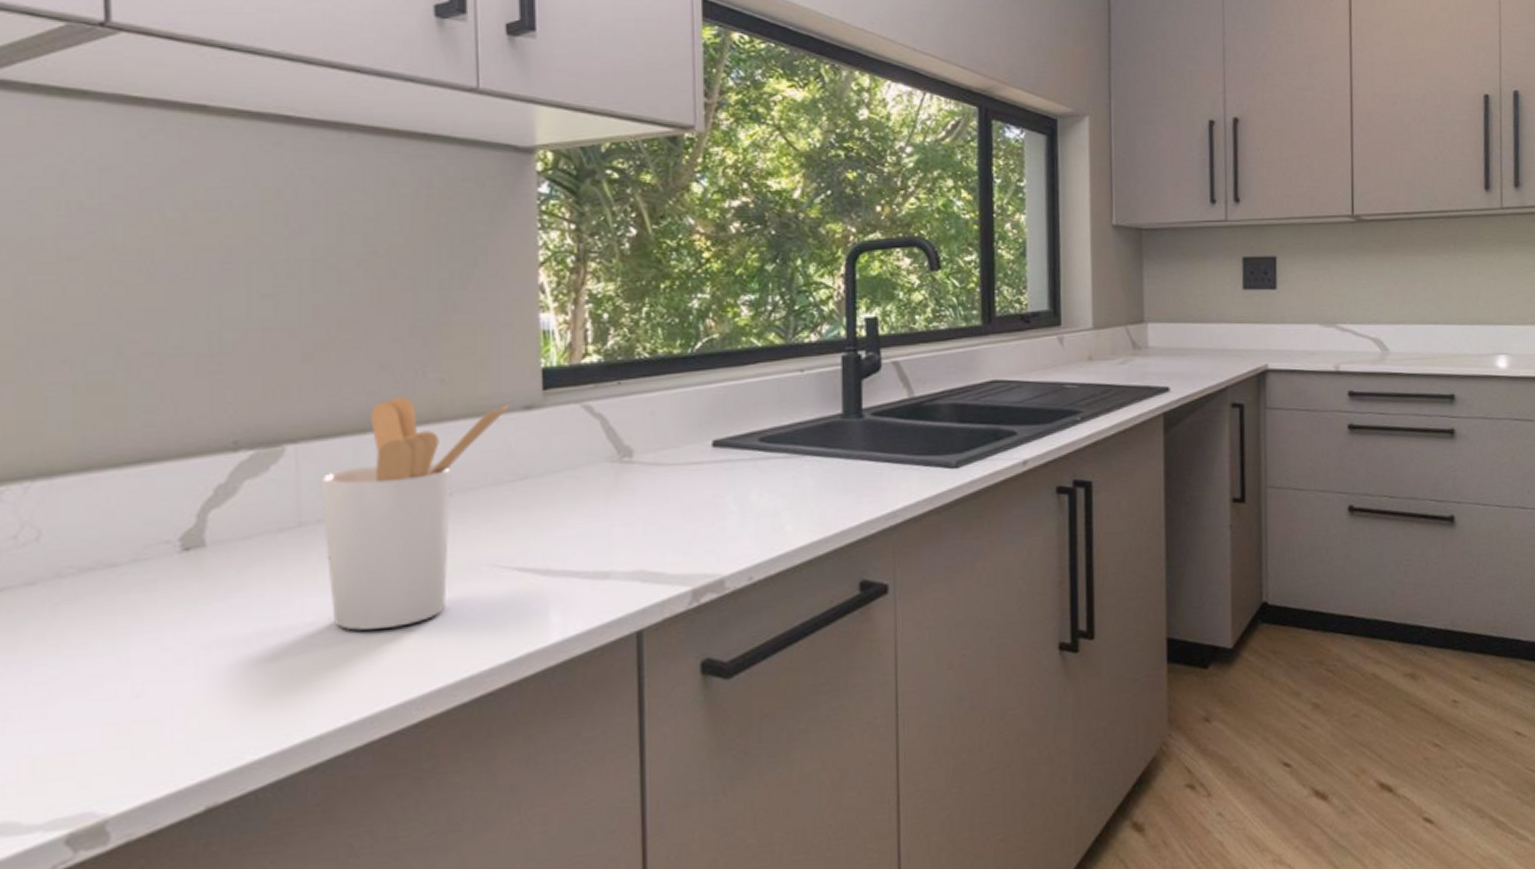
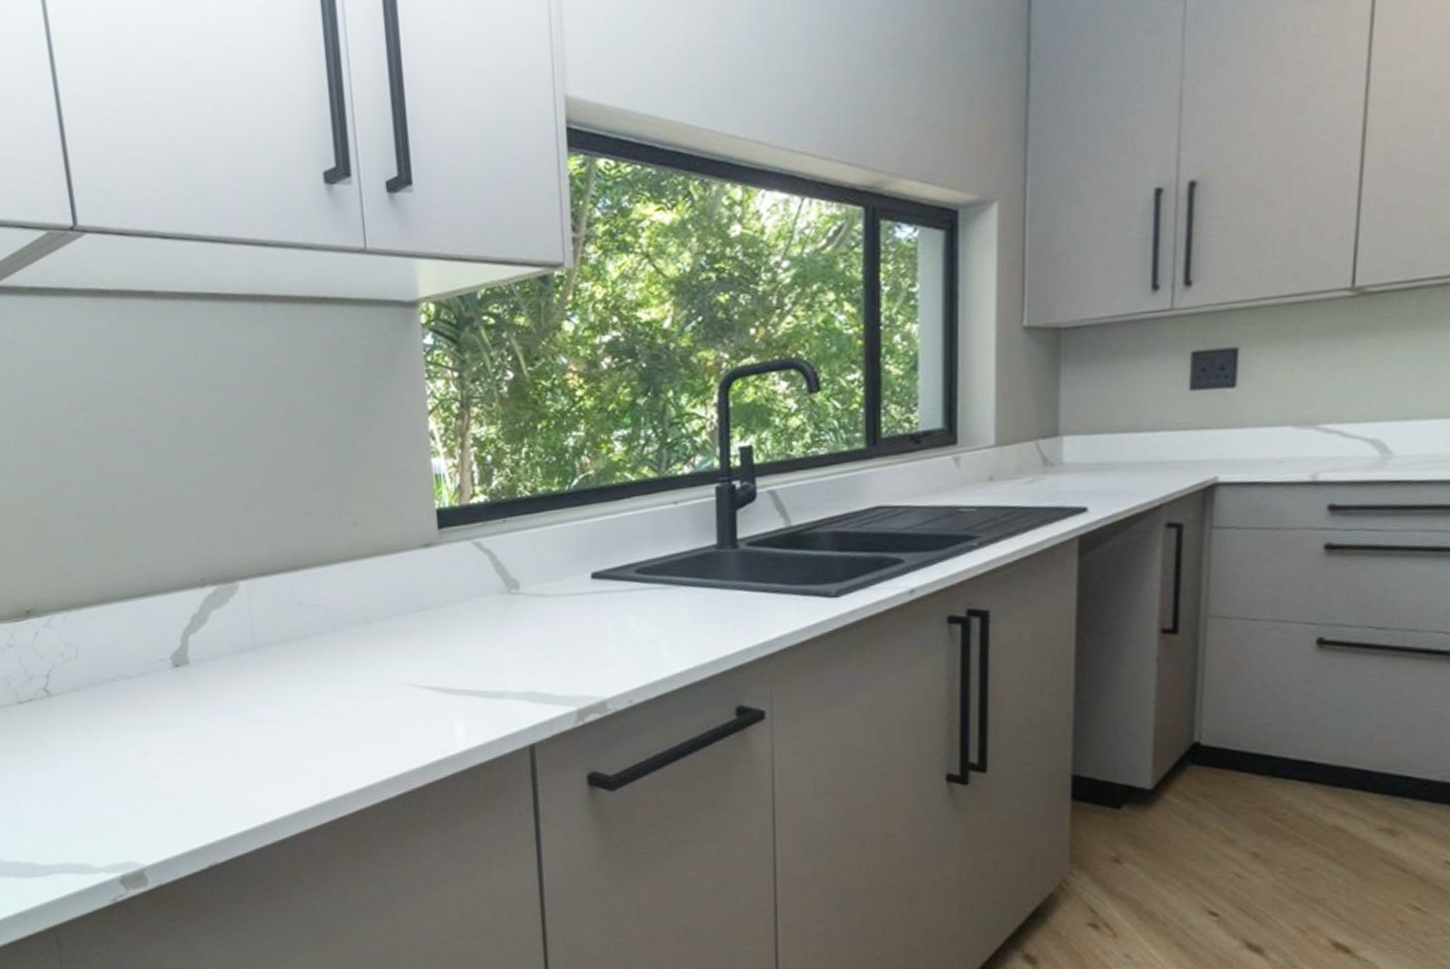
utensil holder: present [320,397,509,631] -> none [266,538,411,735]

